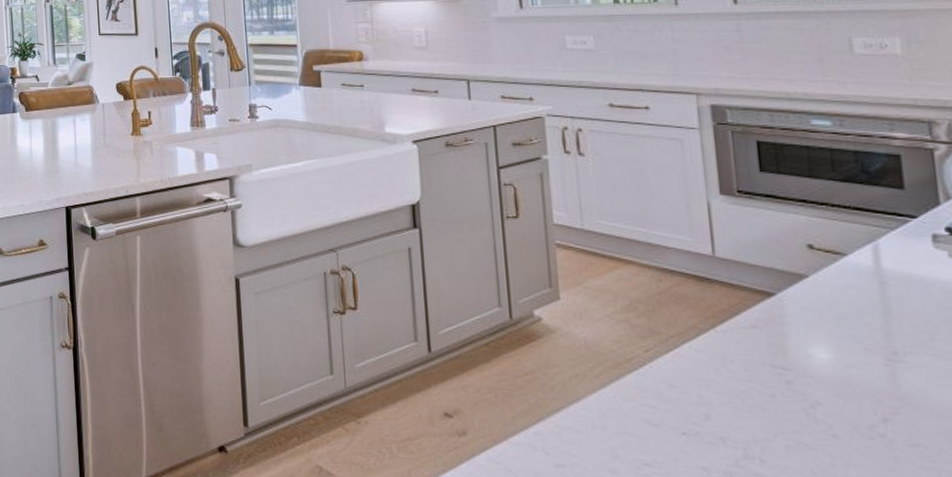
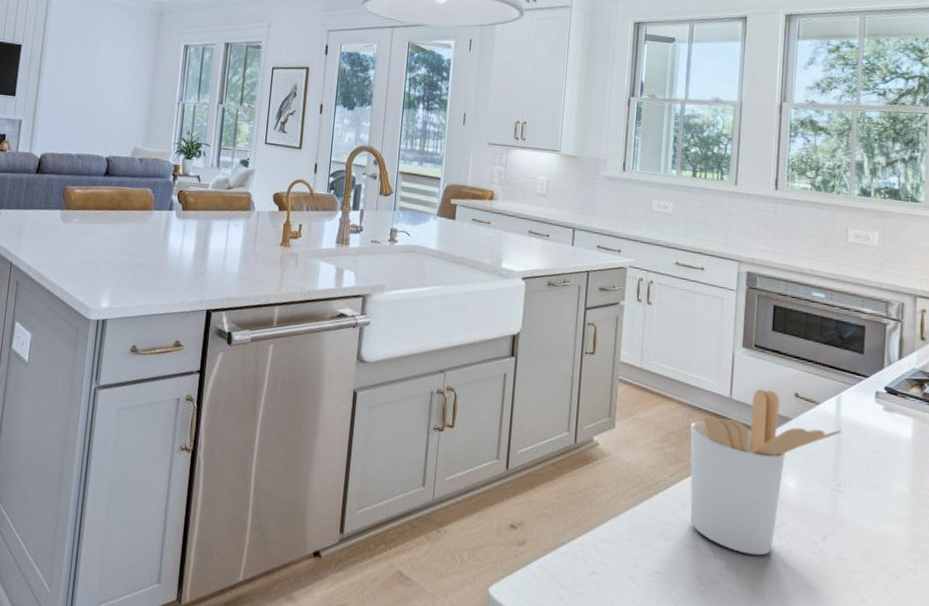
utensil holder: none [663,242,888,443] -> present [690,389,842,556]

